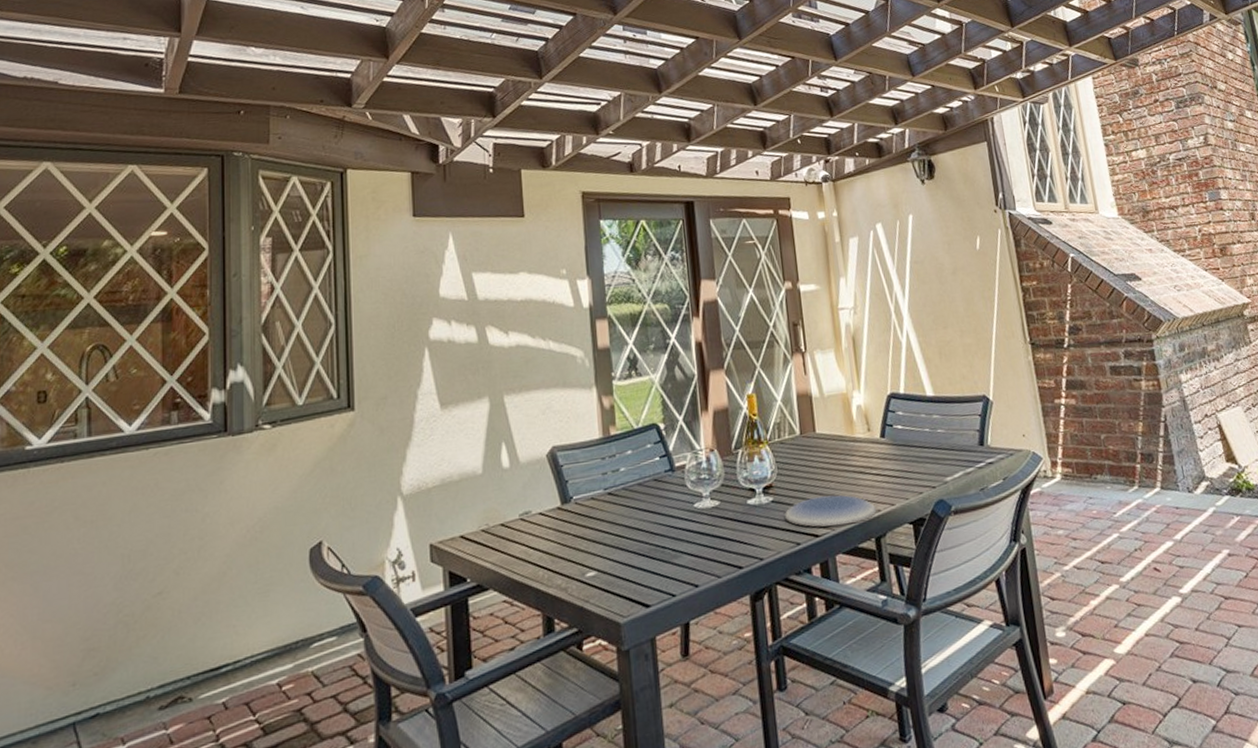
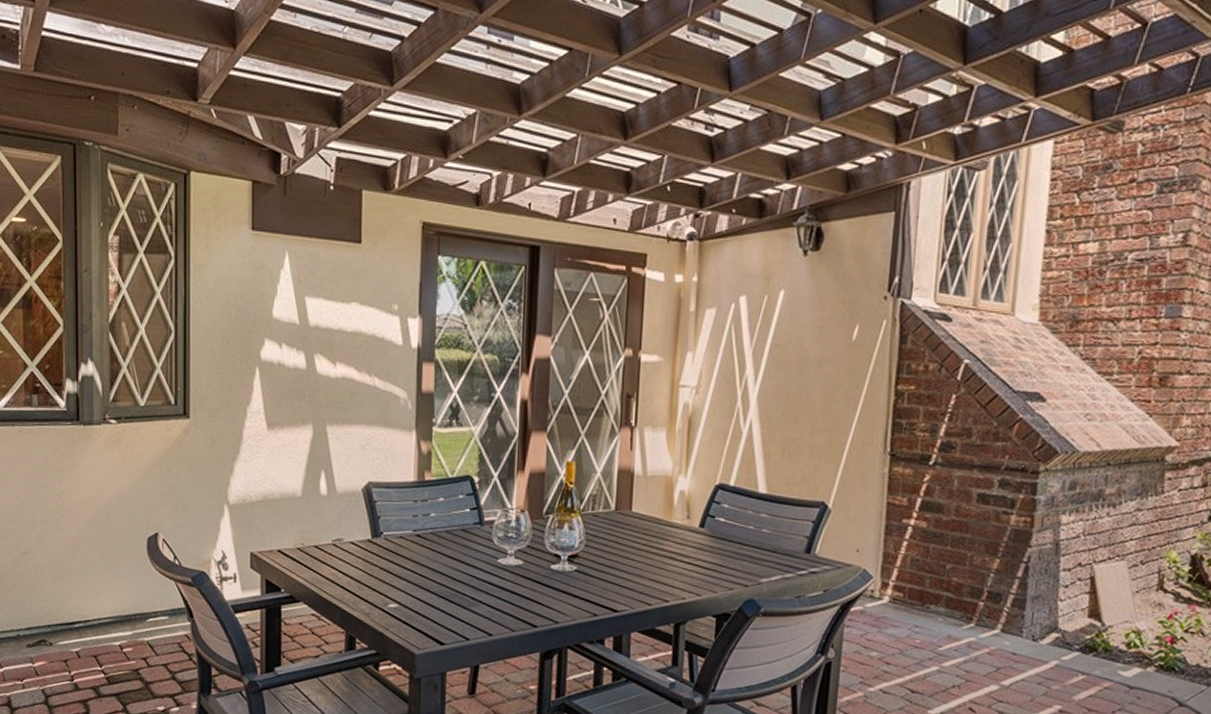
plate: present [785,495,877,527] -> none [586,574,681,606]

